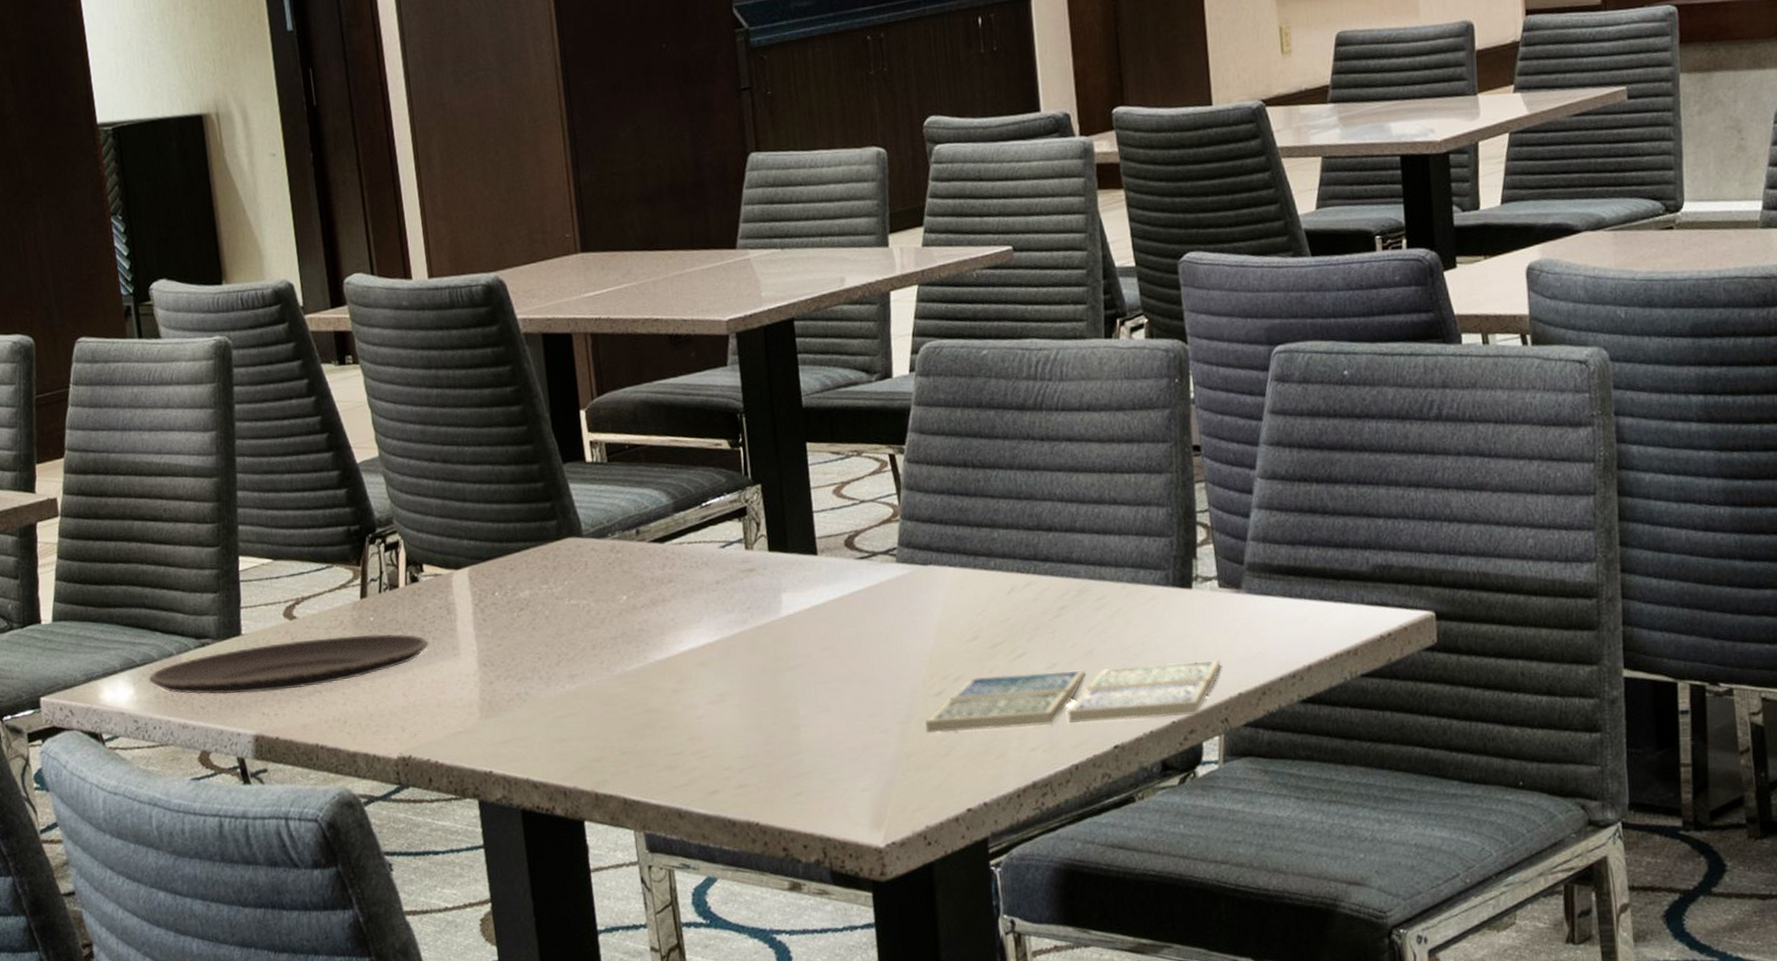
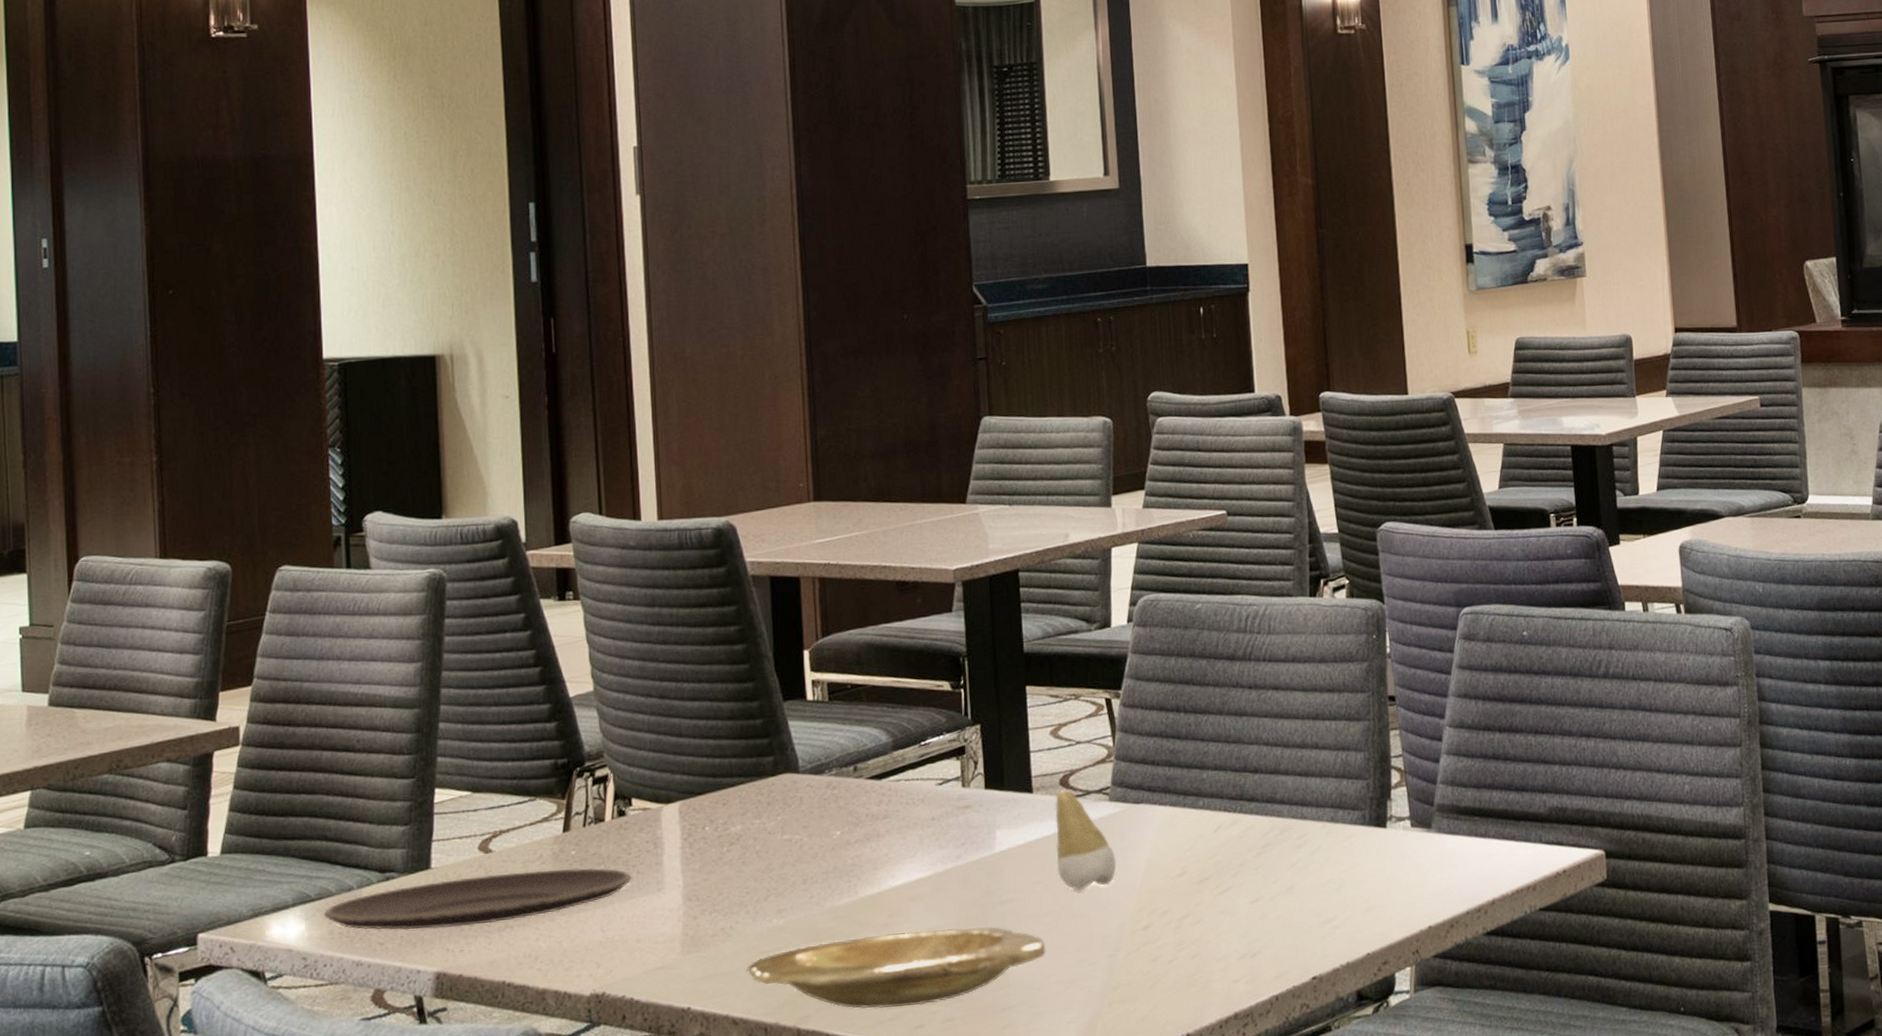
plate: none [542,692,837,774] -> present [746,926,1046,1009]
tooth: none [840,551,907,657] -> present [1055,790,1117,891]
drink coaster: present [925,660,1221,734] -> none [1132,895,1413,966]

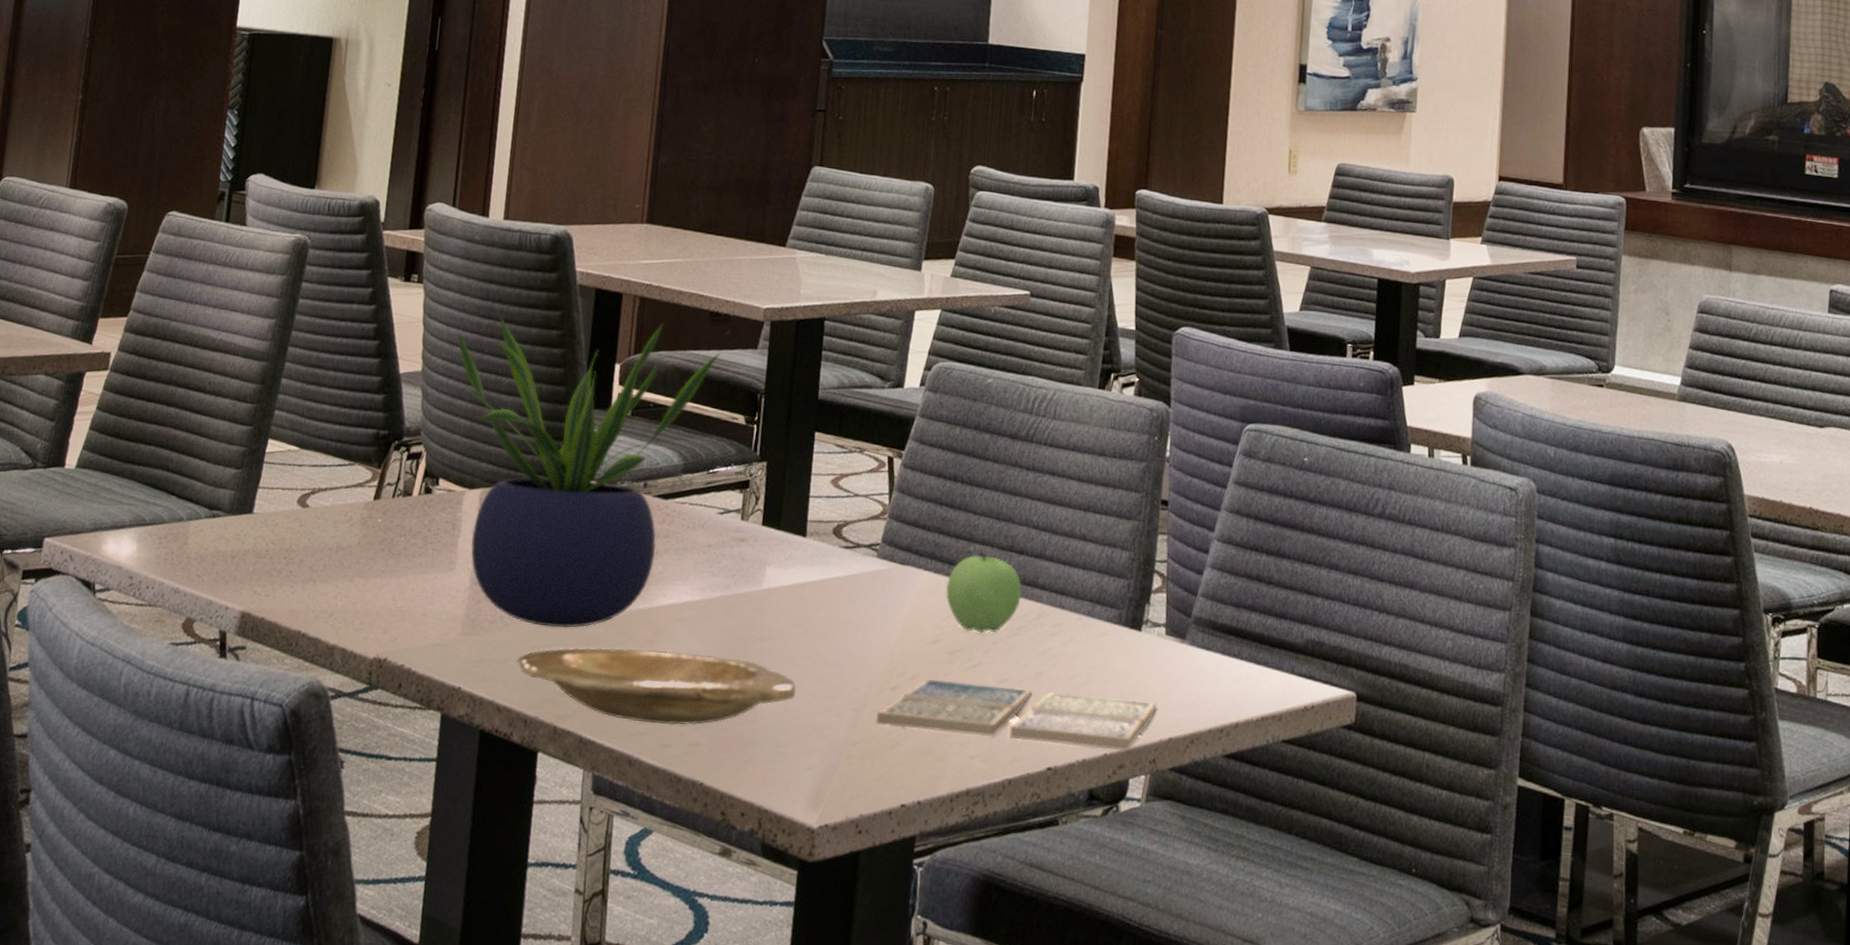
plate: present [323,868,633,930] -> none [153,526,429,575]
potted plant: none [626,601,915,931] -> present [457,316,722,629]
tooth: present [1055,790,1117,891] -> none [818,539,876,641]
drink coaster: none [1132,895,1413,966] -> present [875,679,1157,750]
apple: none [1184,776,1263,859] -> present [945,551,1023,634]

